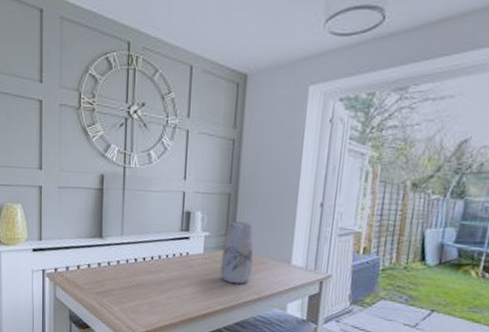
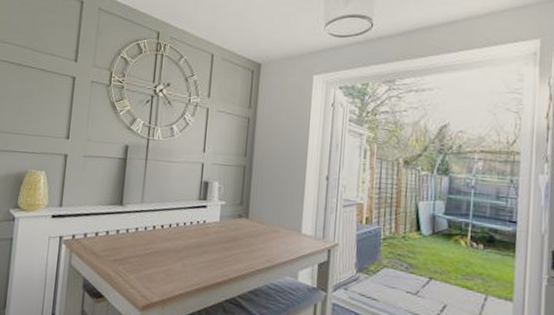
vase: present [220,221,254,284] -> none [235,191,267,252]

